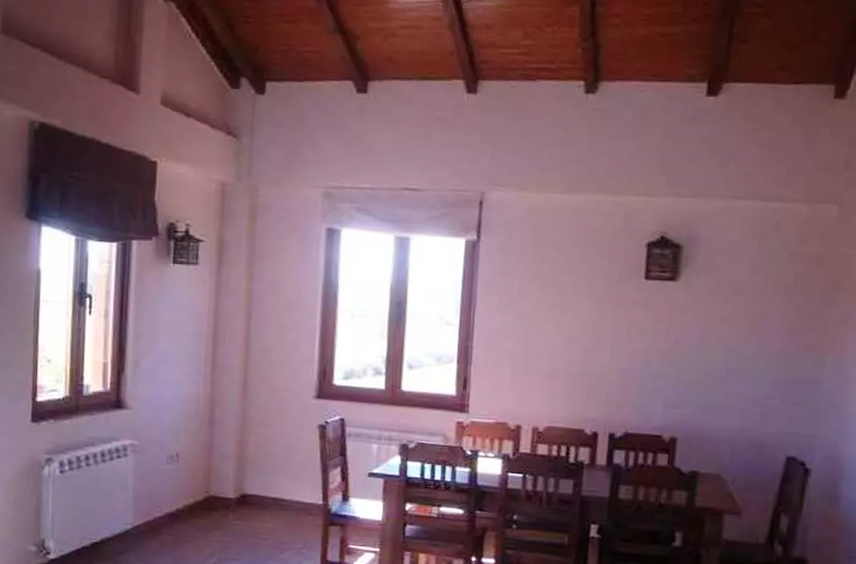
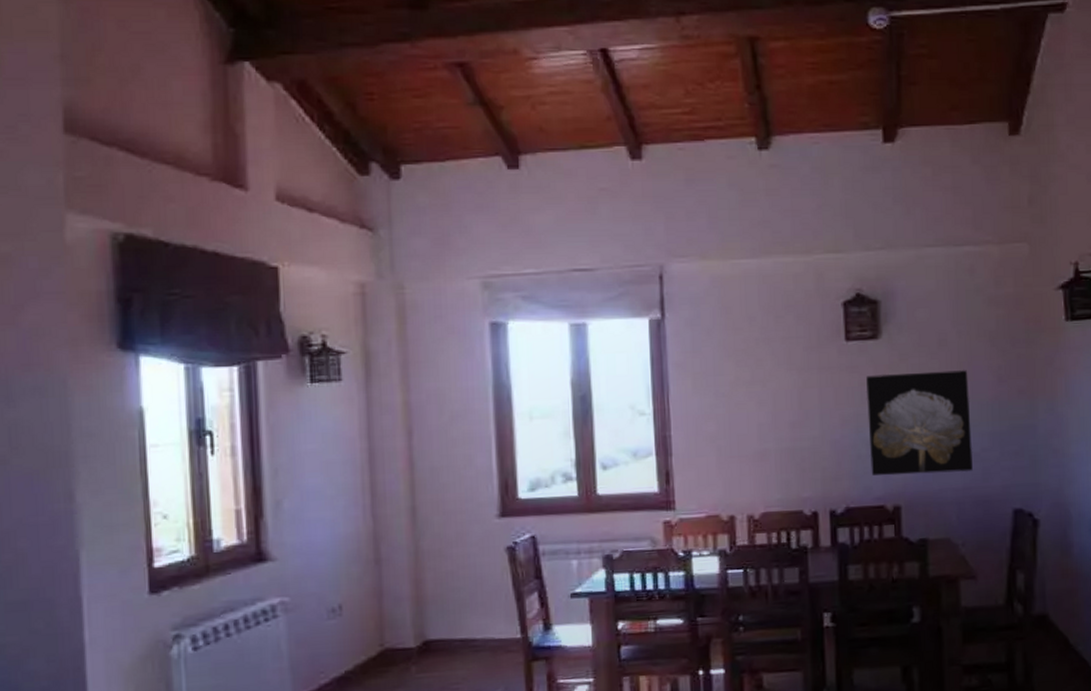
wall art: none [653,314,760,415] -> present [866,370,973,476]

